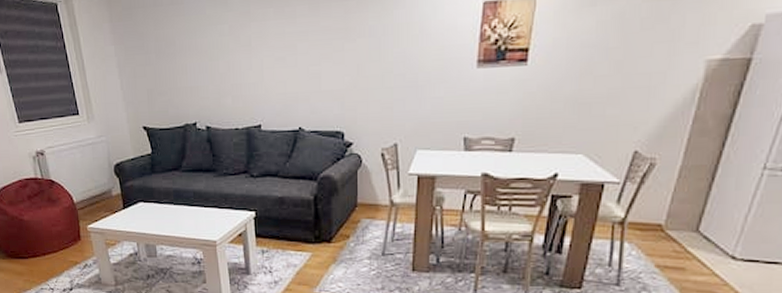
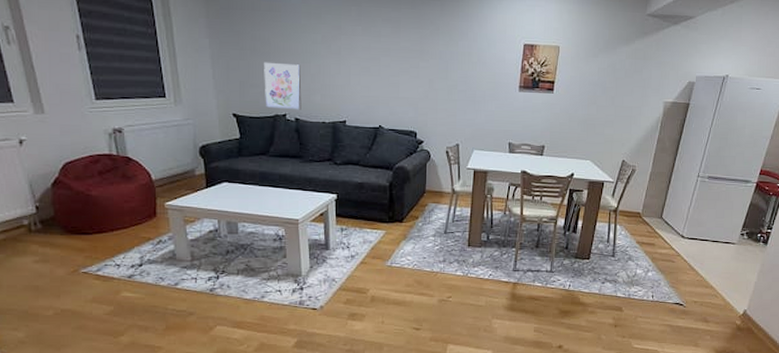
wall art: none [170,63,212,117] -> present [264,62,302,110]

